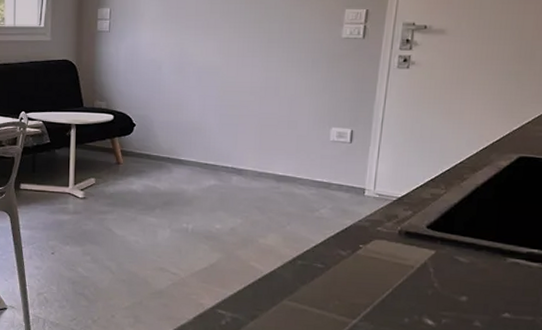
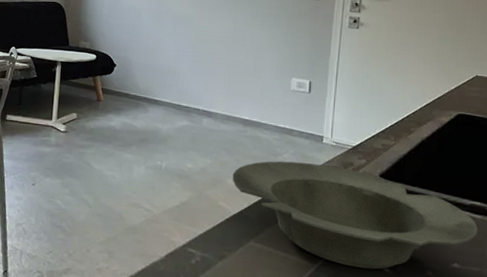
bowl: none [264,216,534,323] -> present [232,161,478,269]

